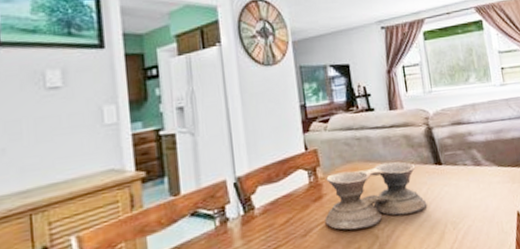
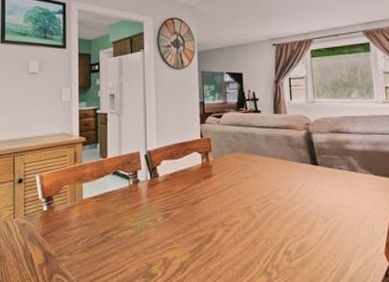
bowl: present [325,161,427,230] -> none [212,156,301,207]

